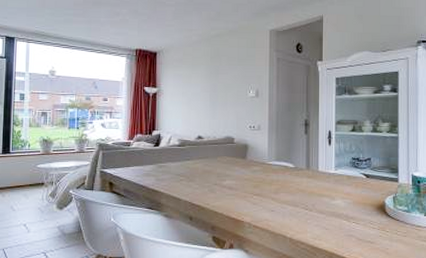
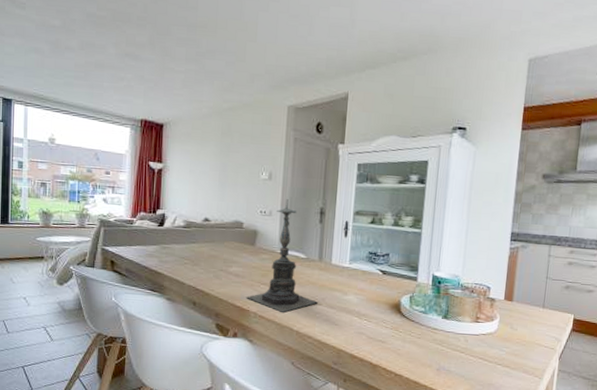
candle holder: none [239,114,309,221] -> present [245,199,319,313]

